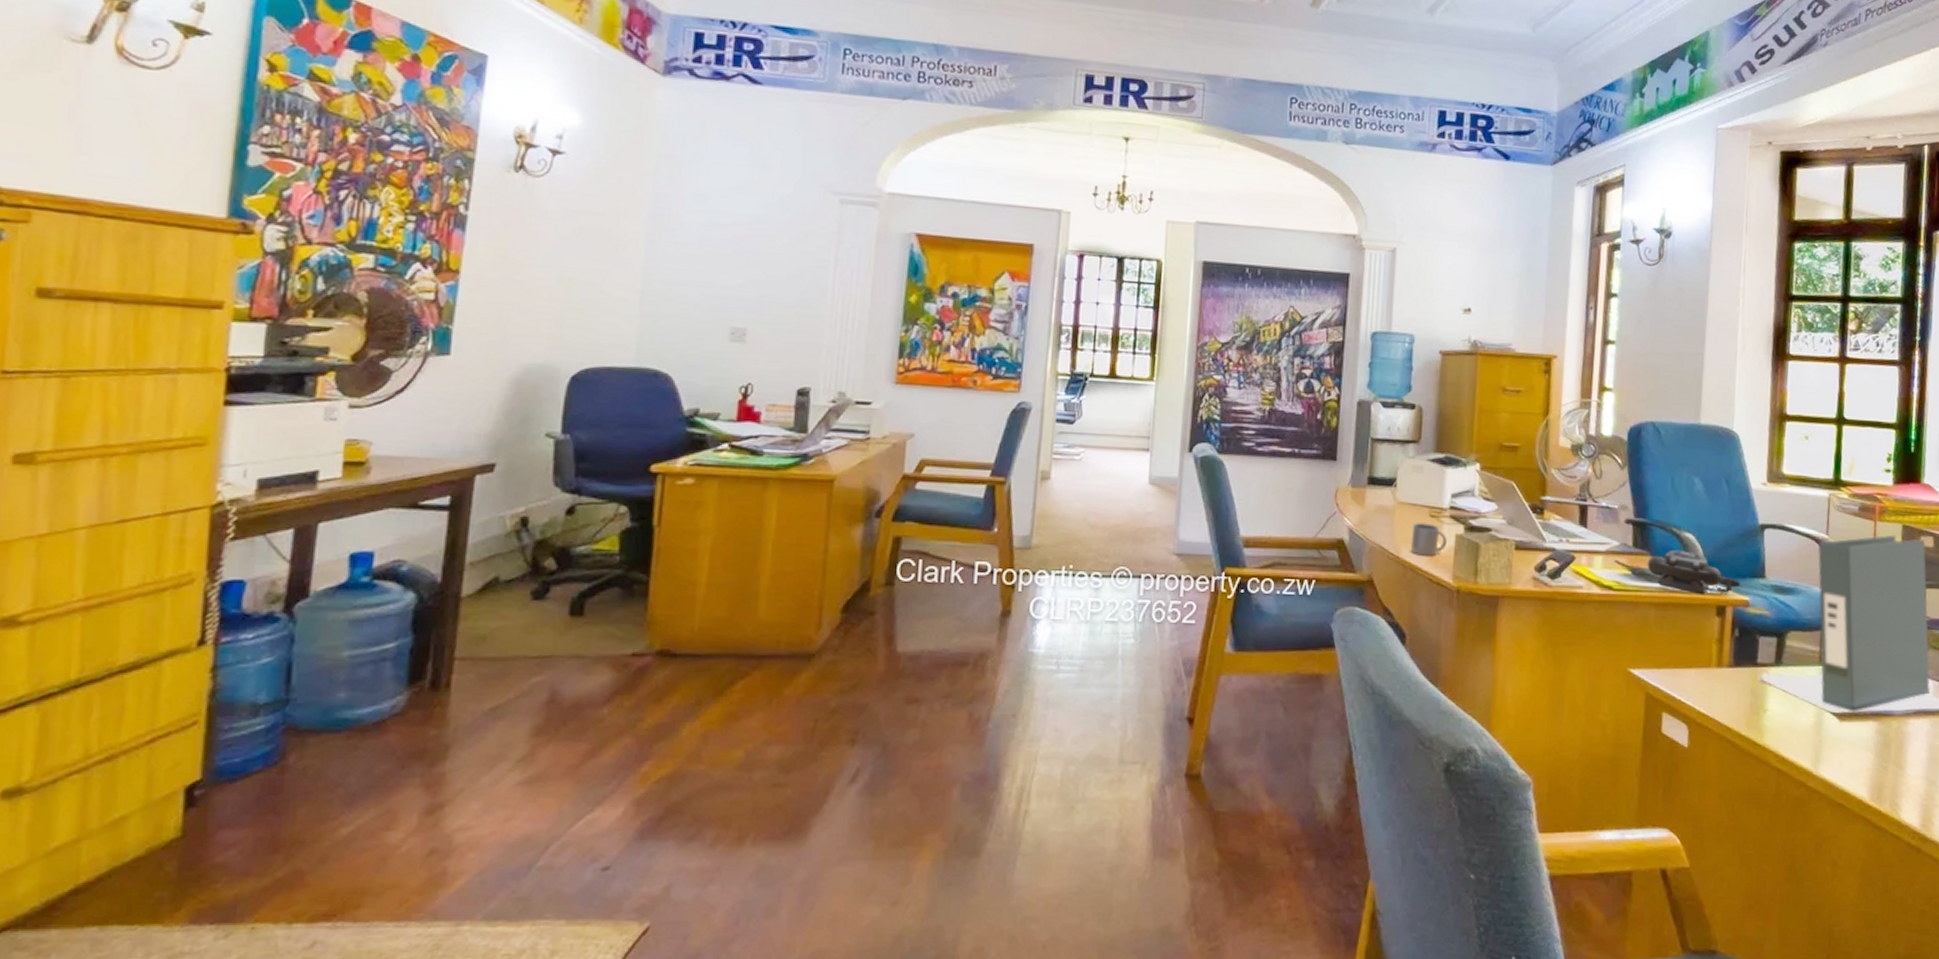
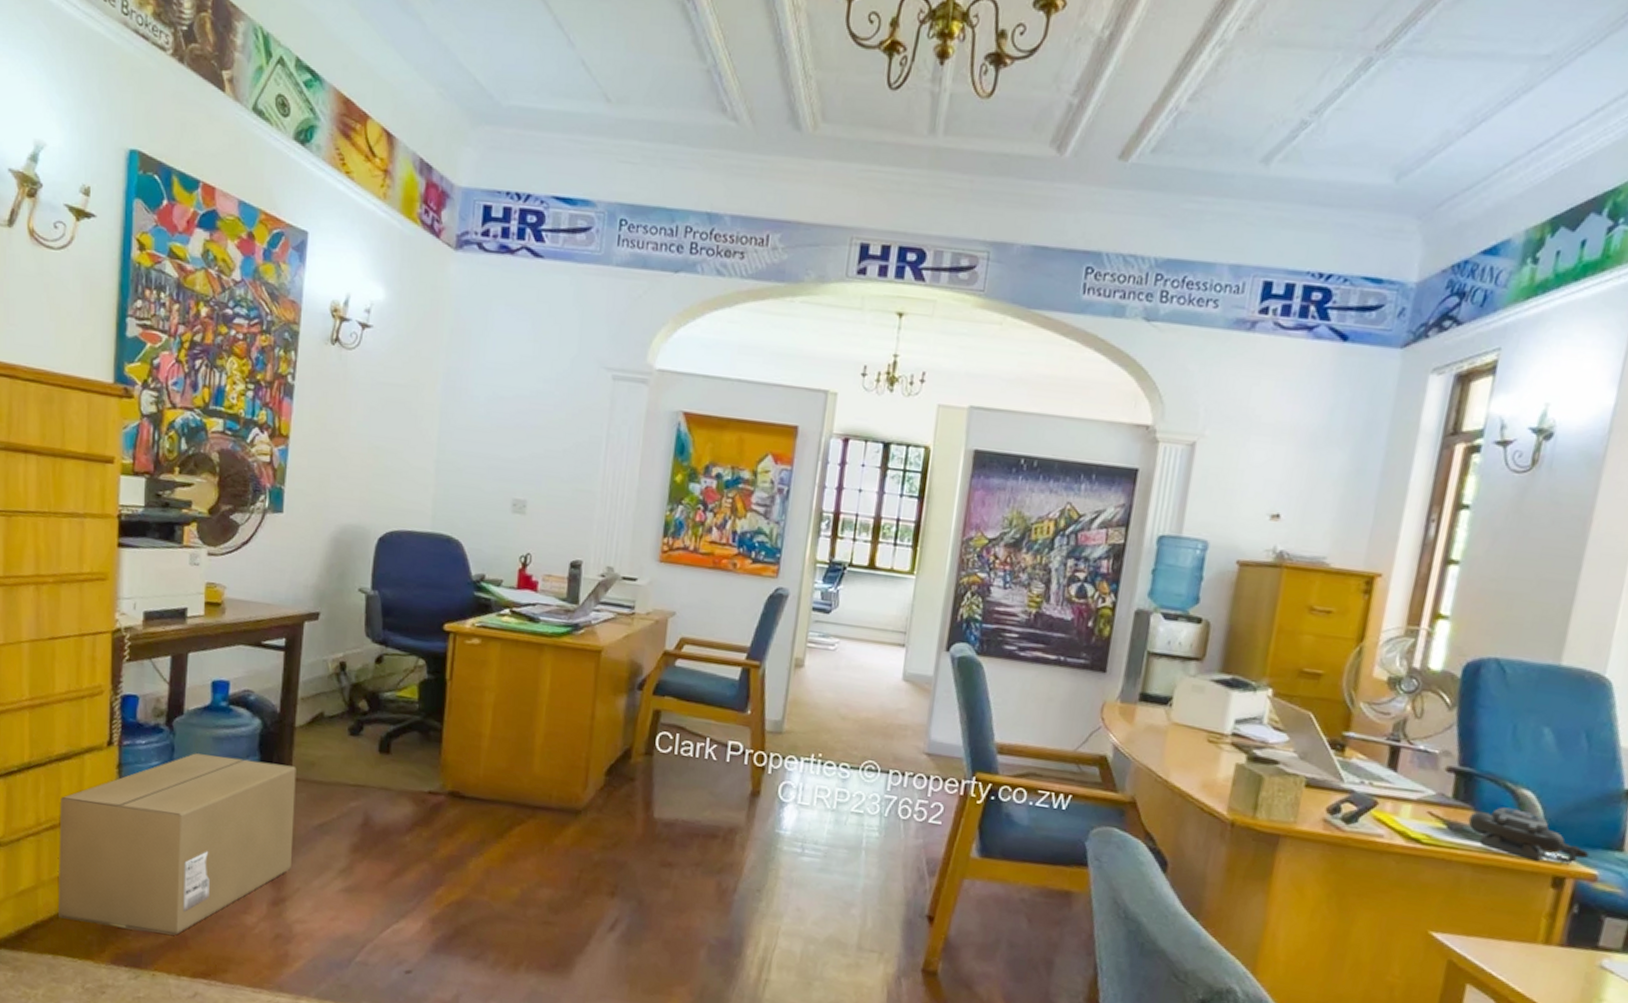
box: none [110,641,462,875] -> present [57,753,296,935]
mug: present [1410,523,1447,558] -> none [1181,746,1225,786]

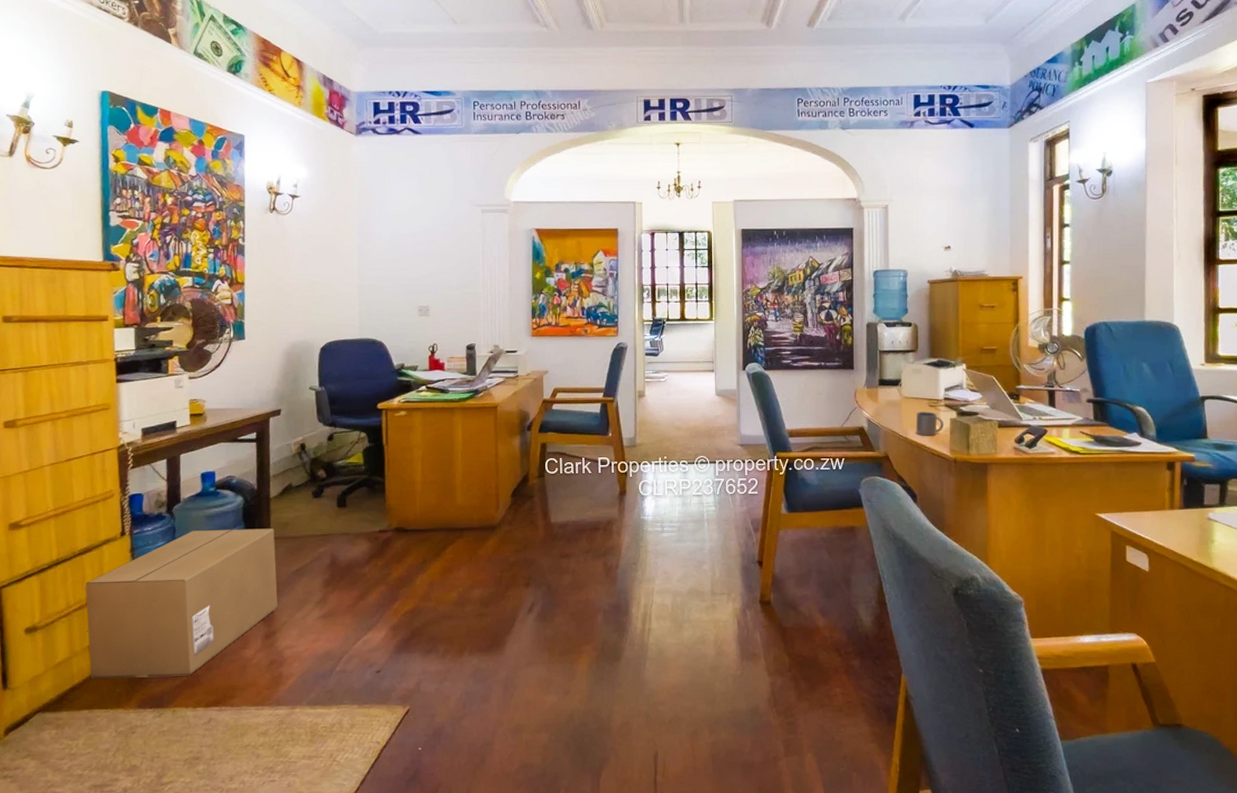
mug: none [1181,746,1225,786] -> present [915,411,943,437]
telephone: present [1468,807,1590,864] -> none [1107,421,1187,455]

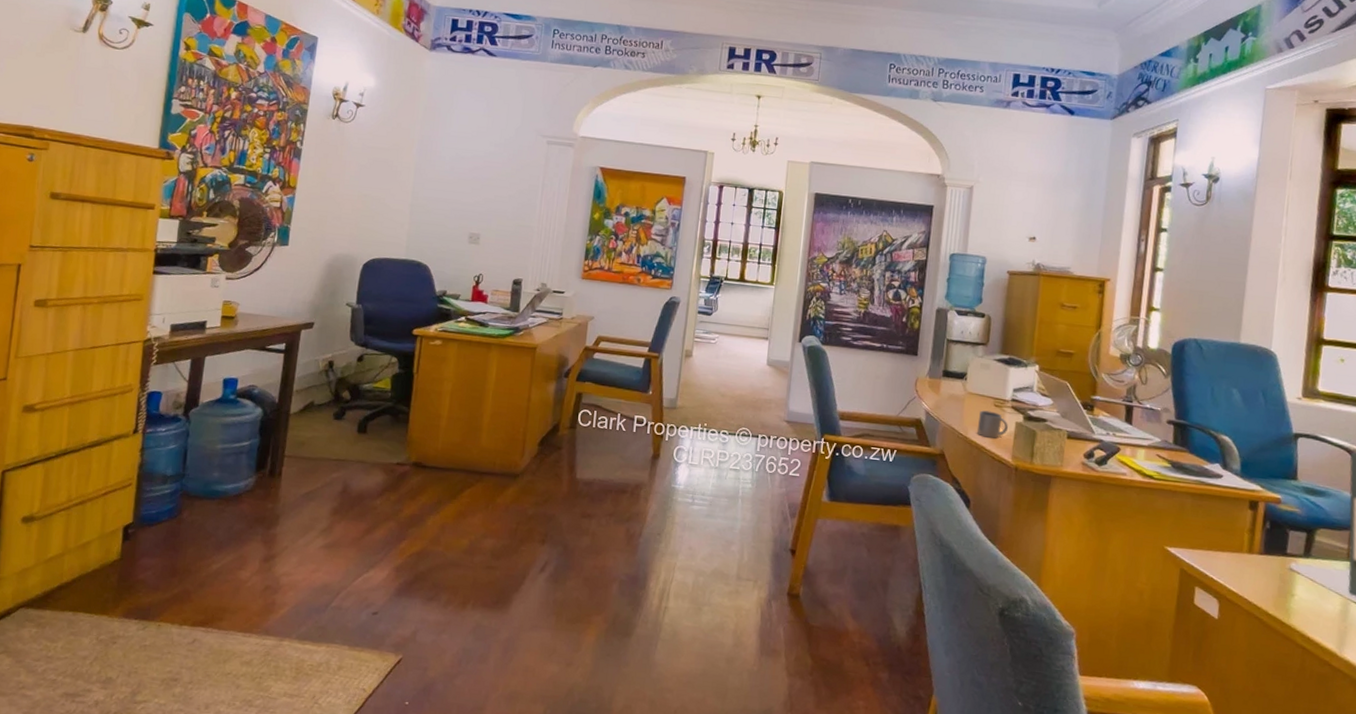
box: present [85,528,278,679] -> none [80,437,289,591]

